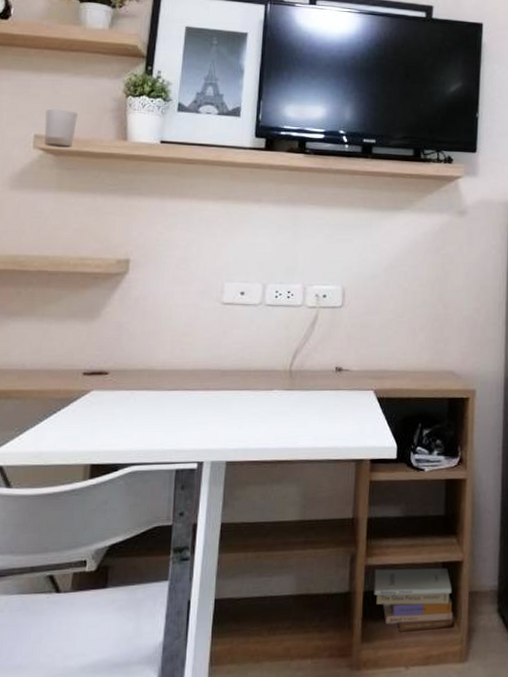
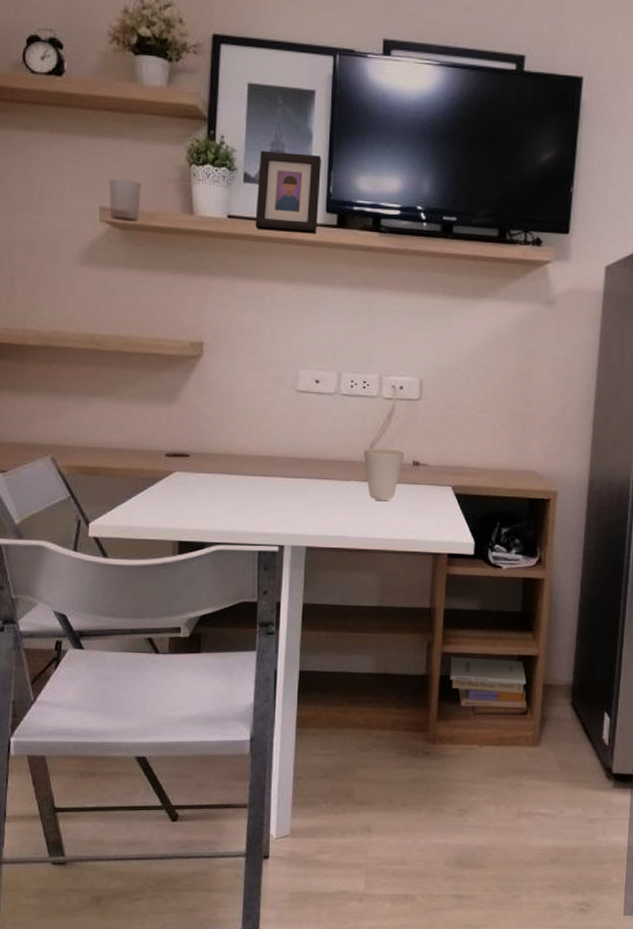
picture frame: none [187,83,252,157] -> present [255,150,321,234]
mug: none [286,356,328,410] -> present [363,448,405,502]

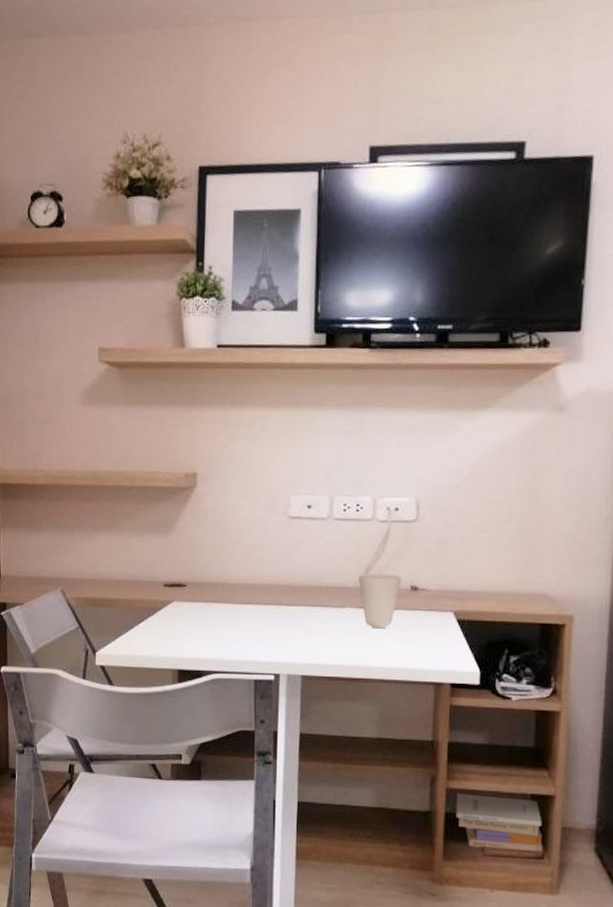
candle holder: present [109,178,141,222] -> none [106,319,136,360]
picture frame: present [255,150,321,234] -> none [244,275,308,358]

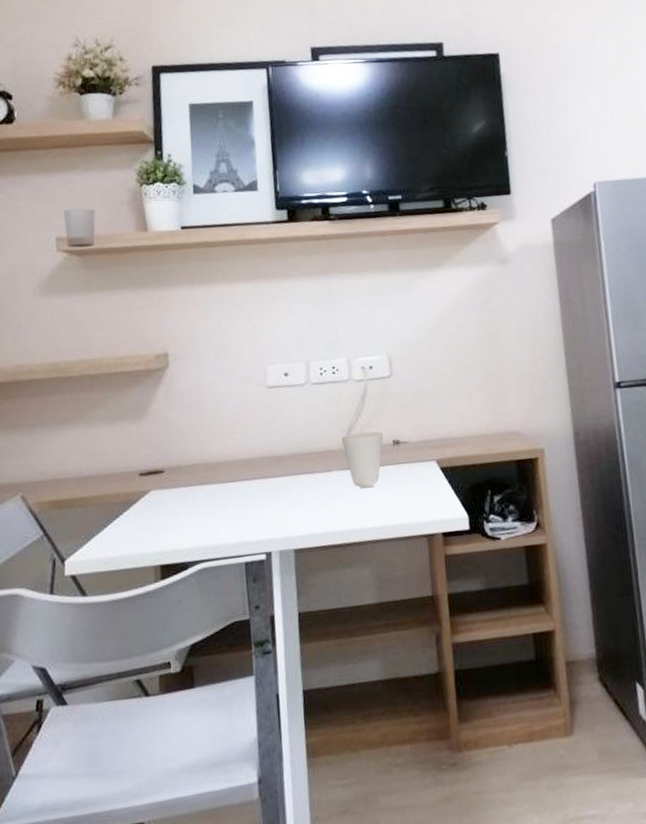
candle holder: none [106,319,136,360] -> present [63,208,96,248]
books: present [456,794,546,860] -> none [462,638,555,710]

